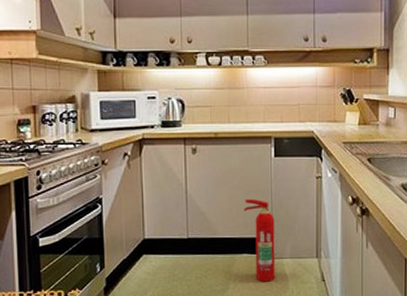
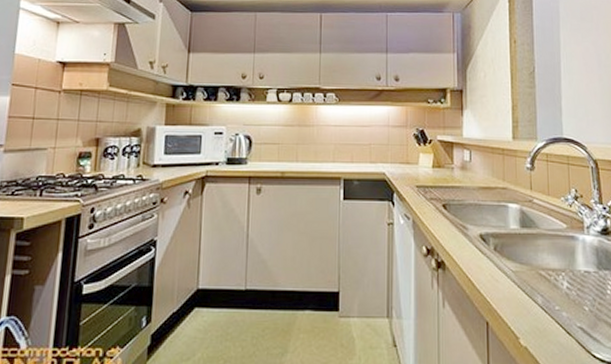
fire extinguisher: present [243,198,275,282] -> none [308,245,342,345]

